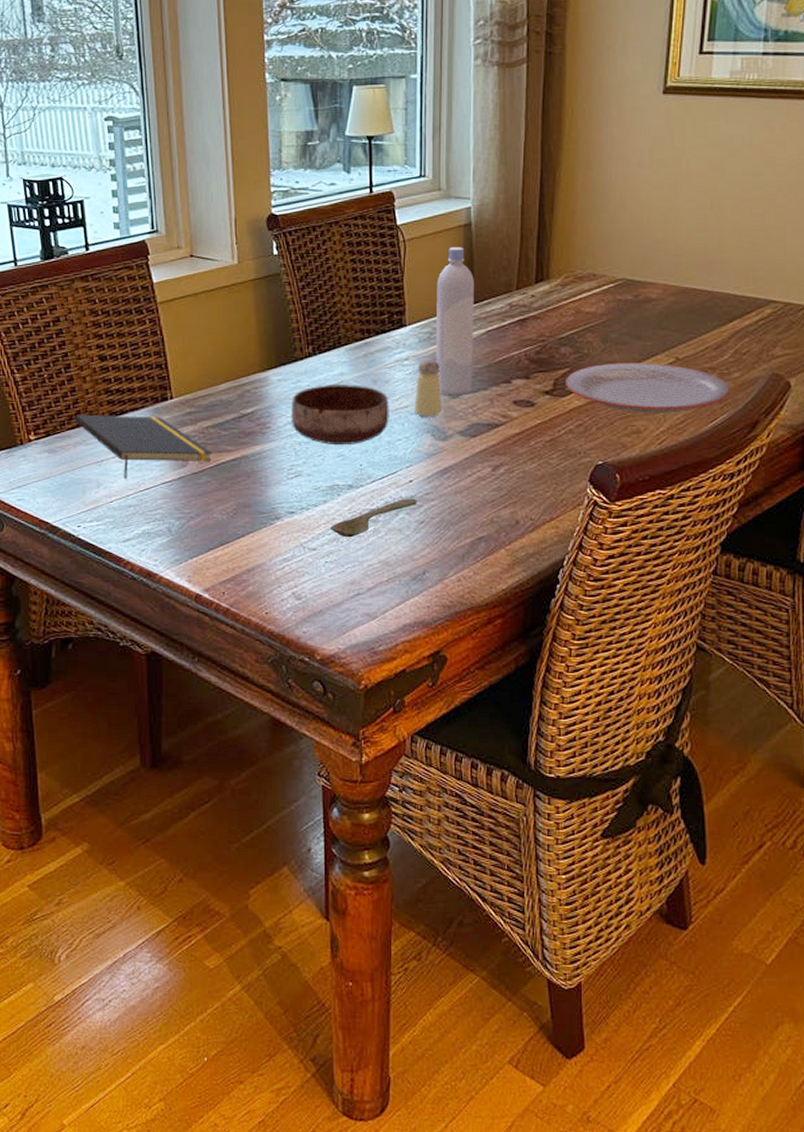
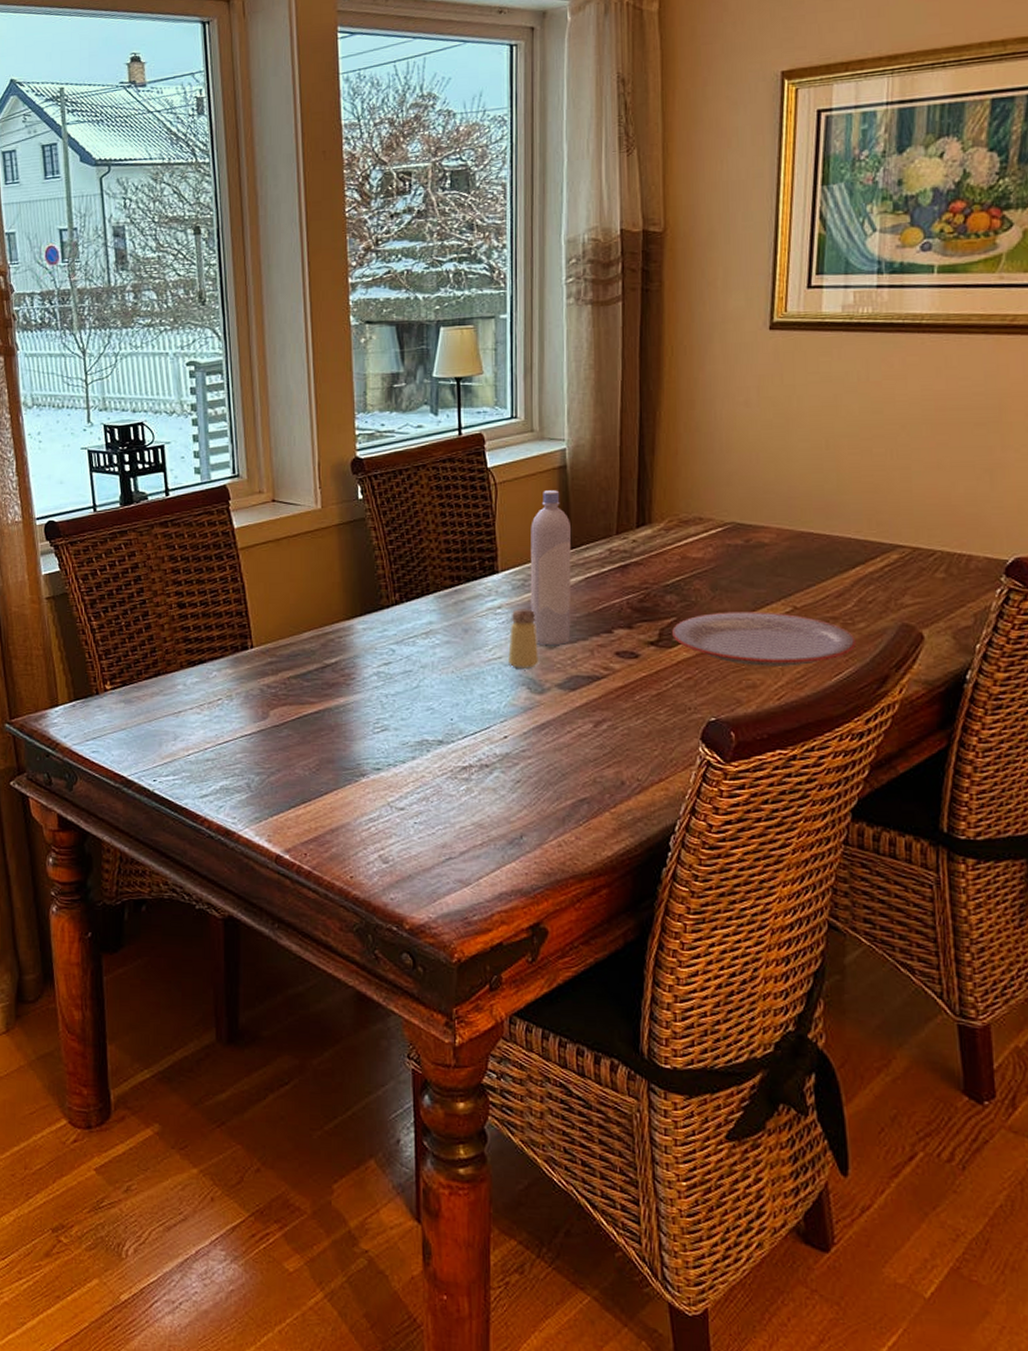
notepad: present [75,414,213,479] -> none [153,663,295,731]
bowl: present [291,384,389,446] -> none [376,634,482,698]
spoon: present [329,498,417,538] -> none [418,755,513,798]

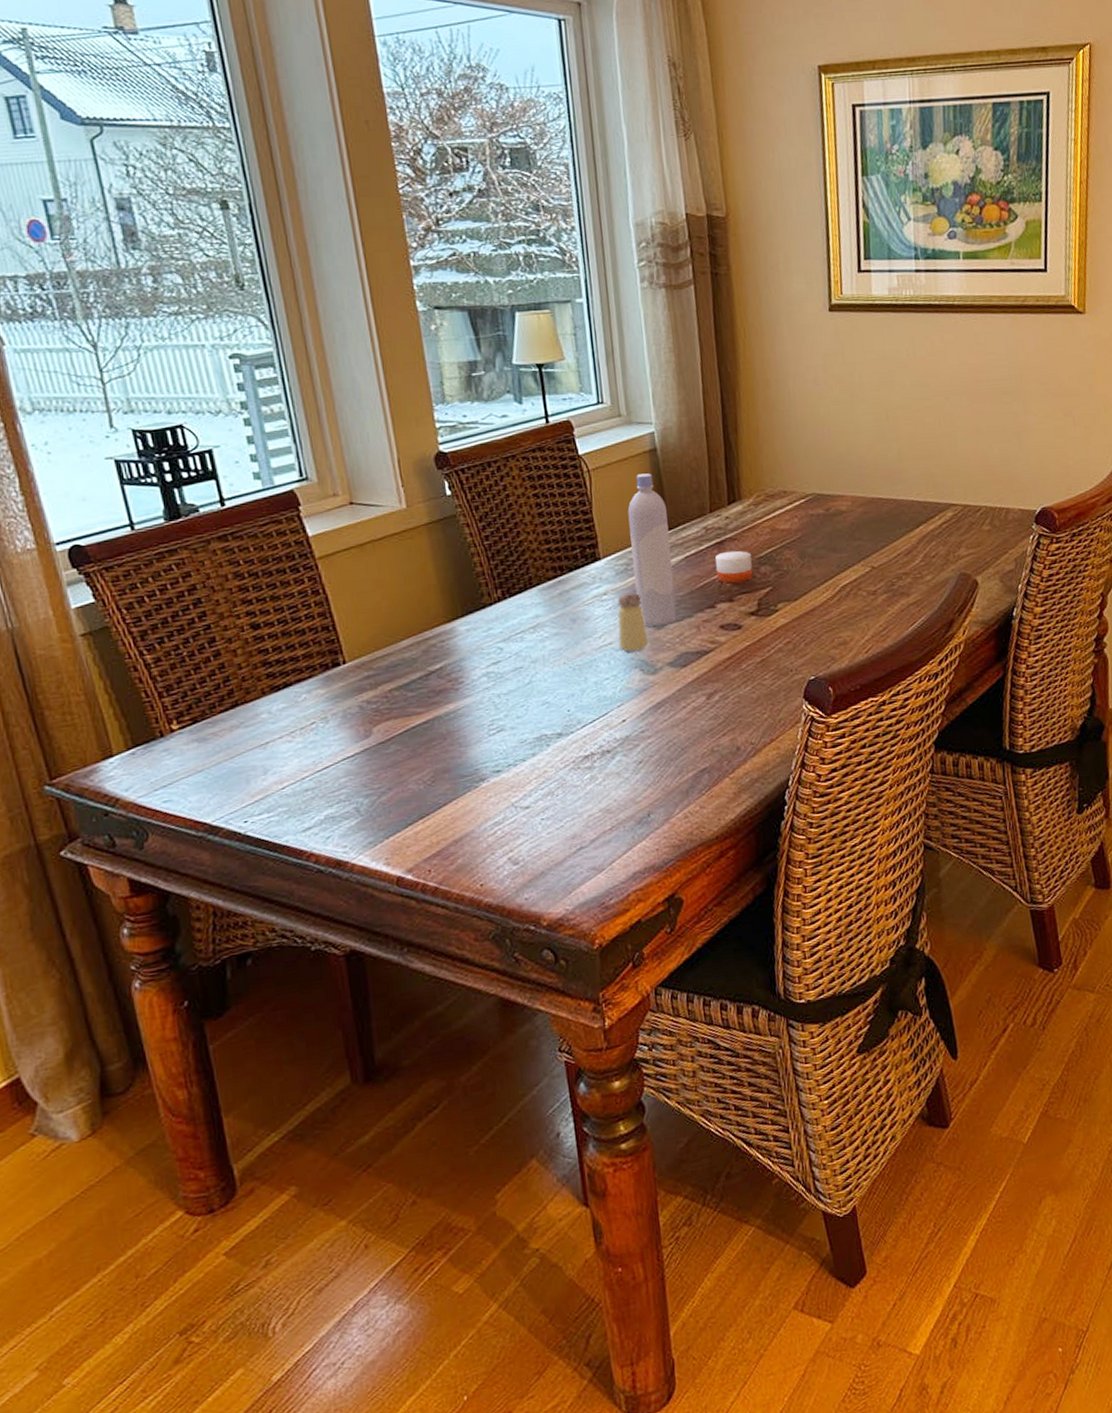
candle: none [617,576,657,609] -> present [715,550,753,584]
plate: present [672,611,856,666] -> none [769,573,926,625]

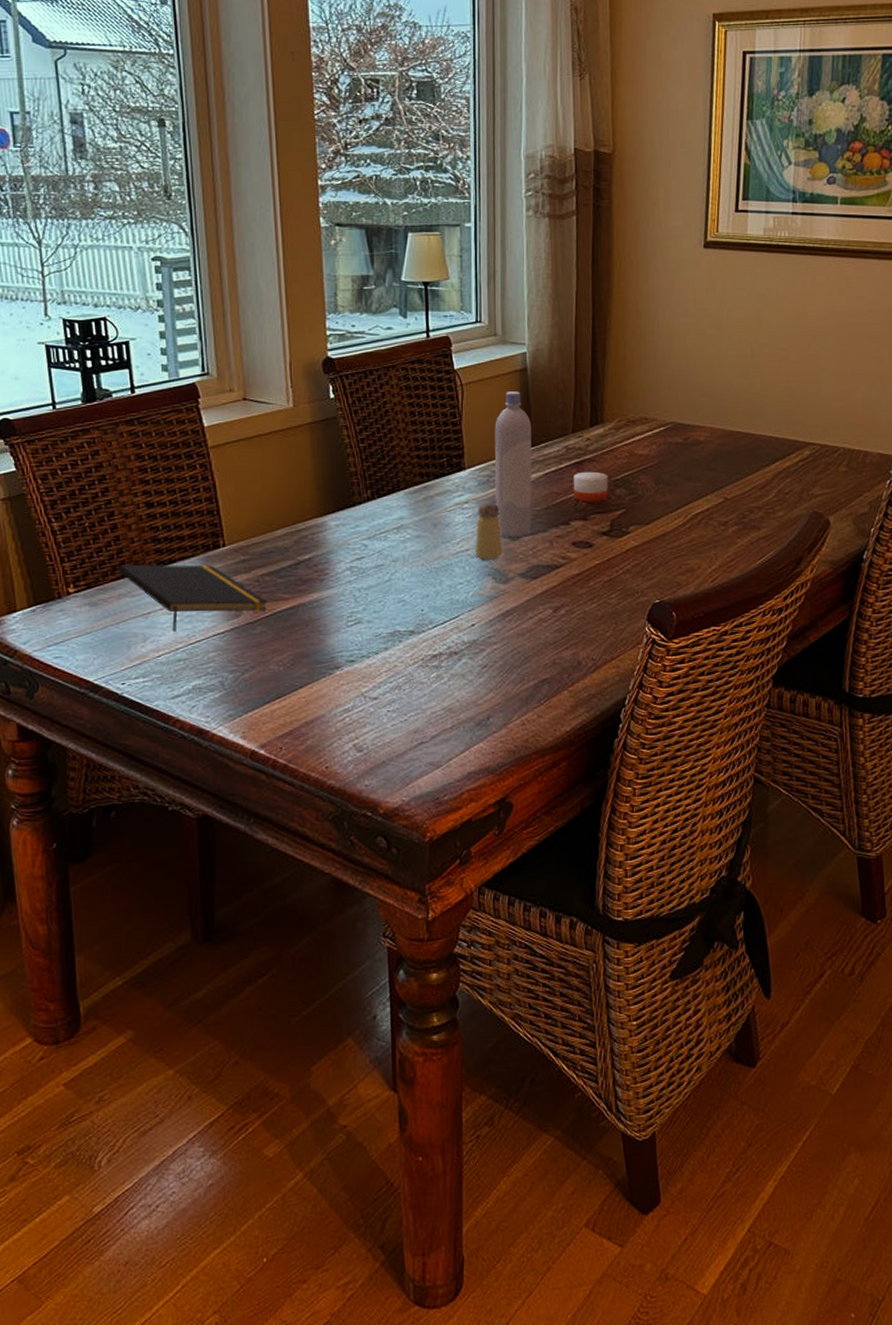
notepad: none [228,685,400,760] -> present [119,564,268,632]

